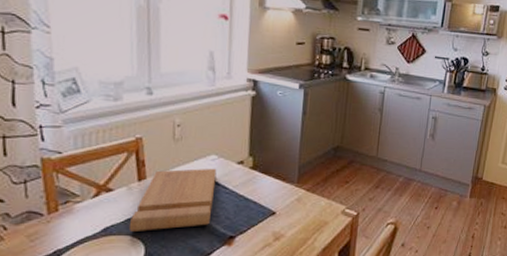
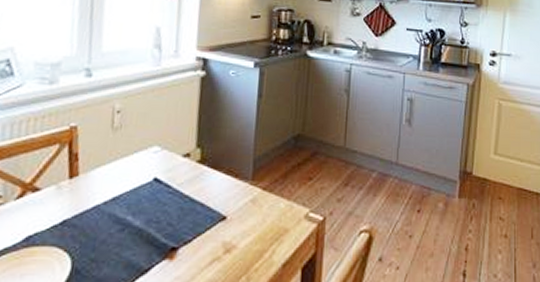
cutting board: present [128,168,217,231] -> none [54,162,159,241]

